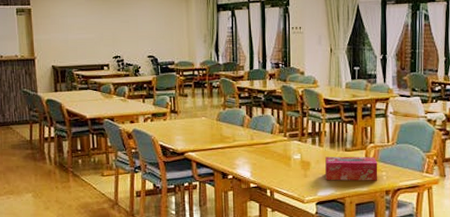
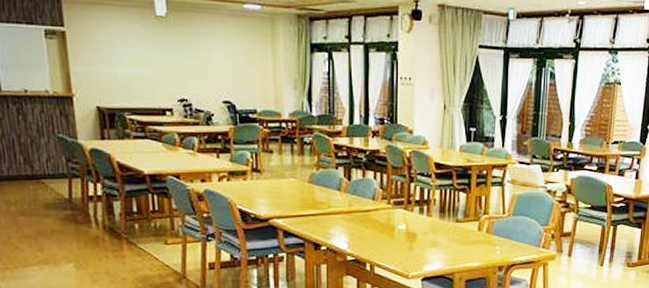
tissue box: present [325,156,378,181] -> none [433,228,491,256]

